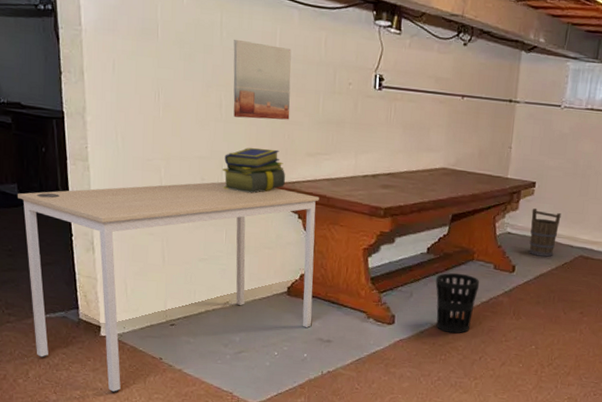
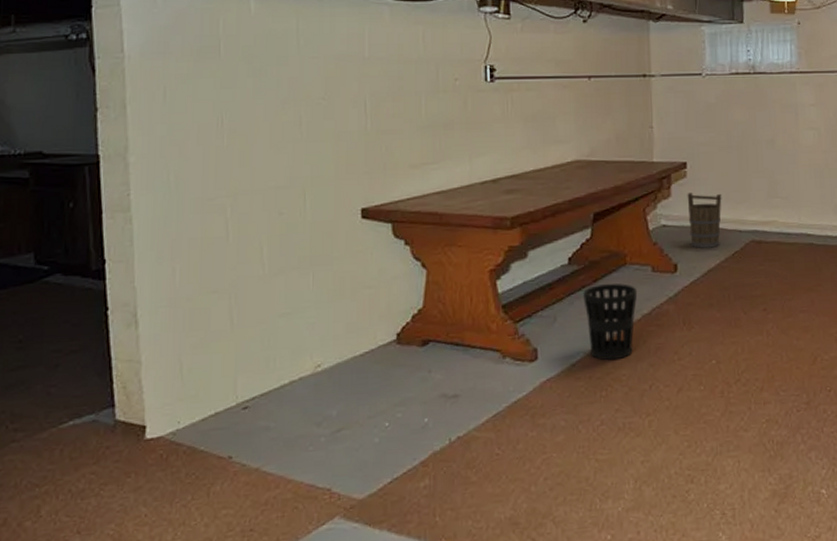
desk: present [18,181,319,393] -> none [34,211,432,517]
stack of books: present [223,147,286,194] -> none [306,165,386,223]
wall art: present [233,39,292,120] -> none [313,46,386,134]

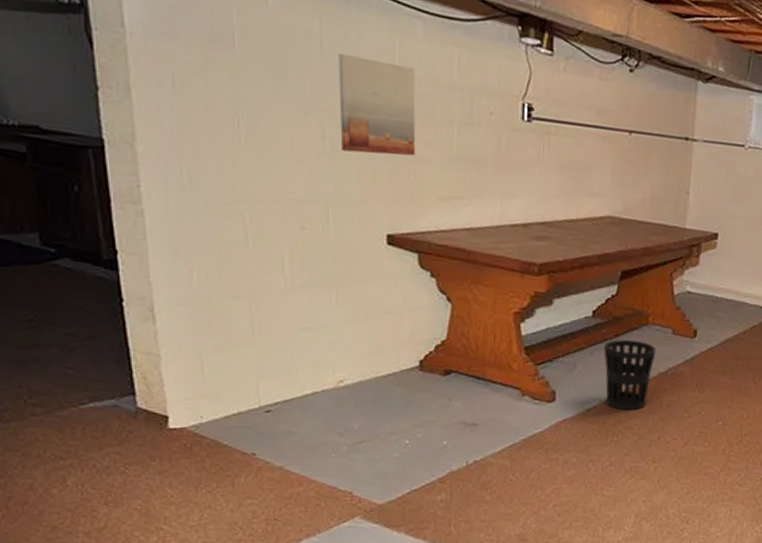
wall art: none [313,46,386,134] -> present [338,53,416,156]
bucket: present [687,193,722,248] -> none [713,264,748,319]

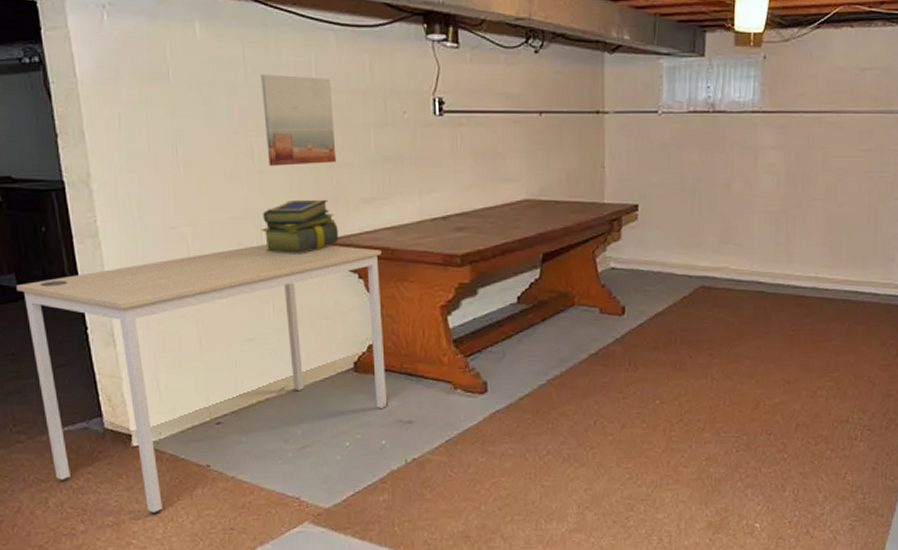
desk: none [40,231,457,500] -> present [16,244,388,514]
stack of books: none [329,188,413,246] -> present [262,199,339,255]
wastebasket: present [604,339,657,411] -> none [532,323,585,396]

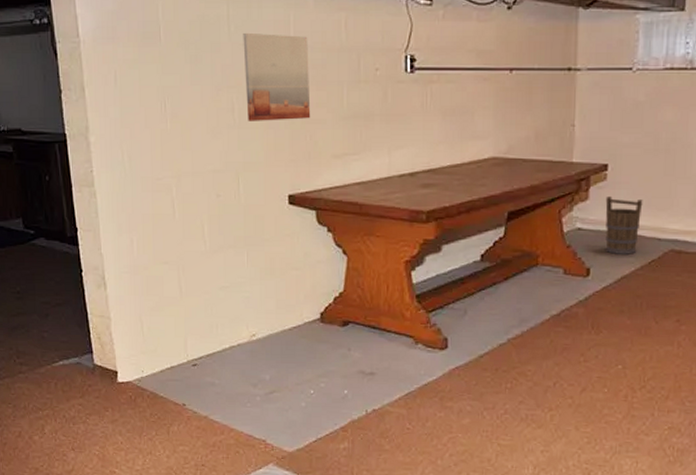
desk: present [16,244,388,514] -> none [23,196,351,446]
stack of books: present [262,199,339,255] -> none [239,154,311,207]
bucket: none [637,236,673,292] -> present [605,197,643,254]

